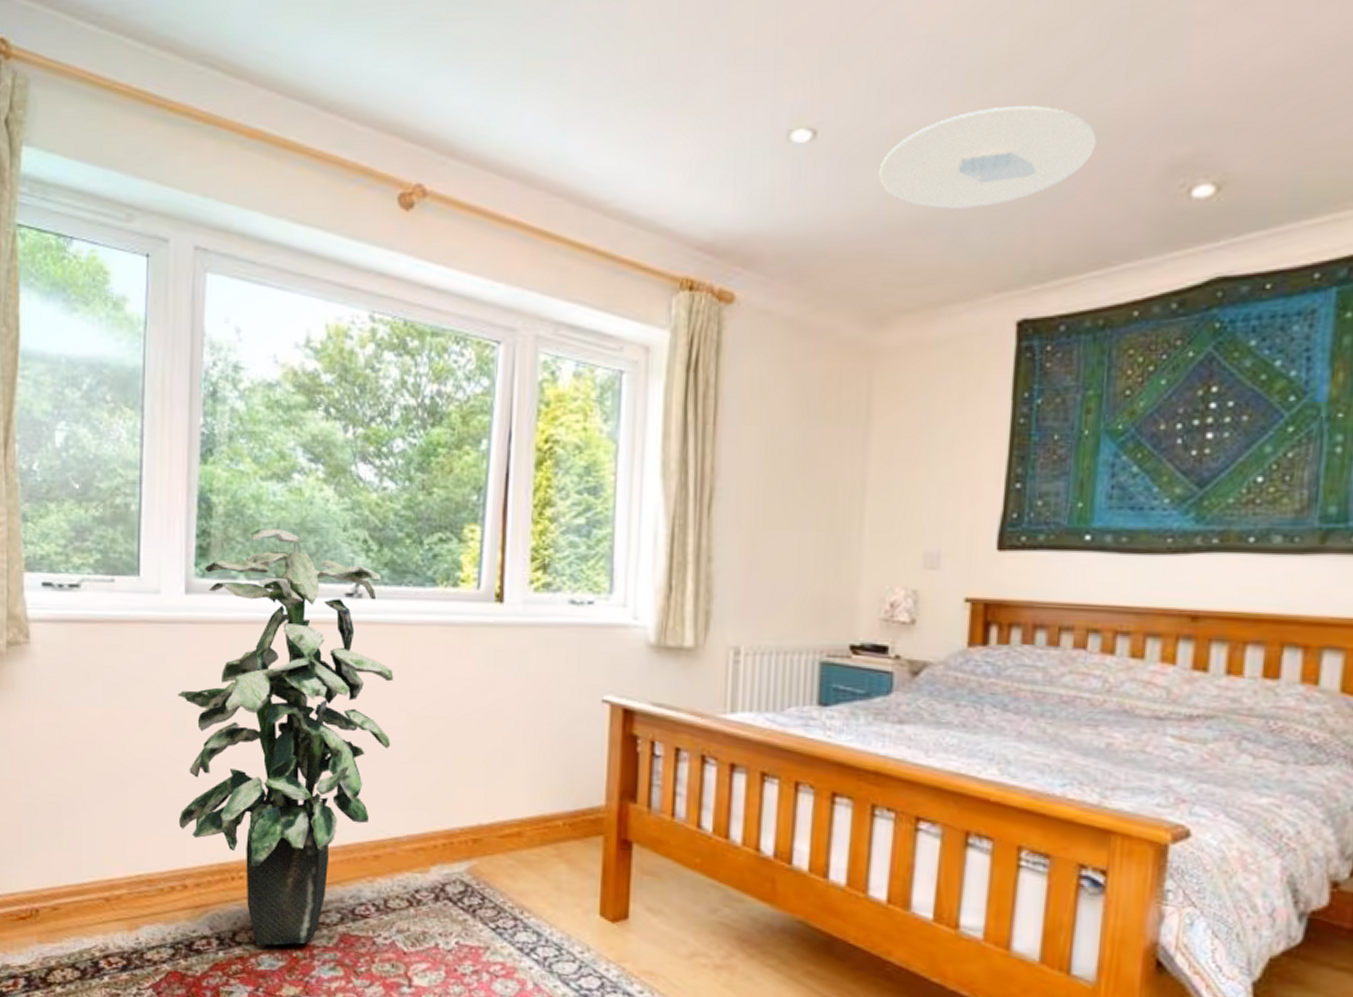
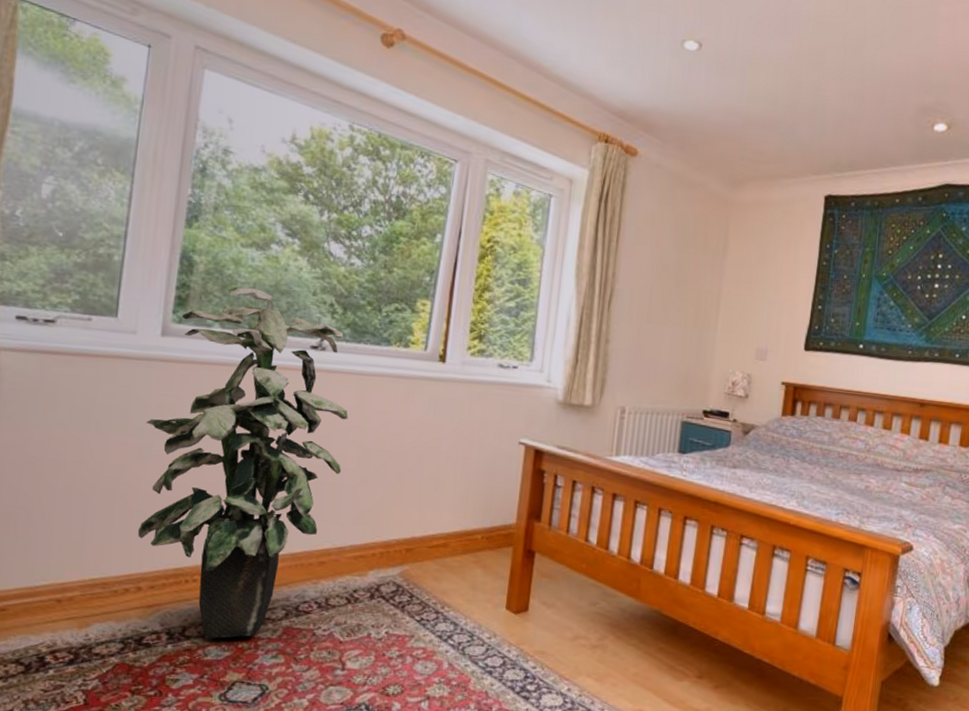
ceiling light: present [878,106,1097,209] -> none [741,49,880,116]

